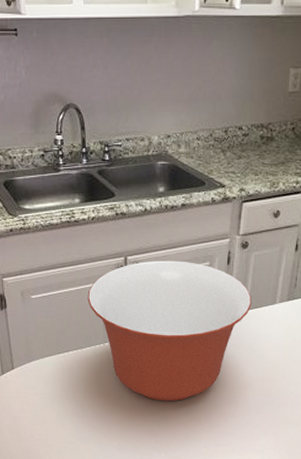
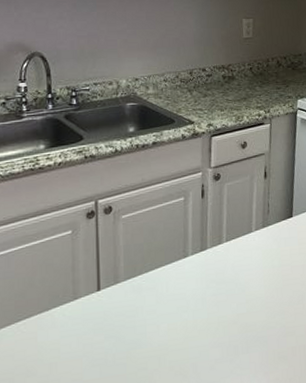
mixing bowl: present [87,260,252,402] -> none [53,199,229,359]

